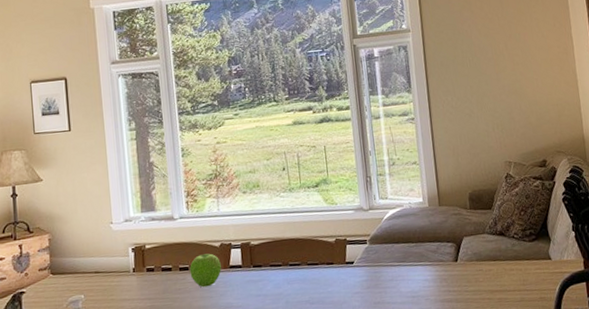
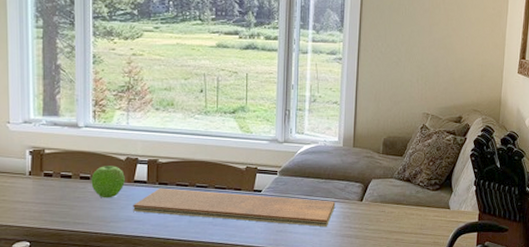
chopping board: none [231,264,431,299] -> present [133,187,336,228]

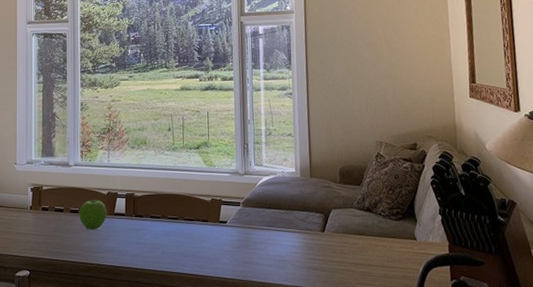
chopping board: present [133,187,336,228] -> none [114,219,298,259]

